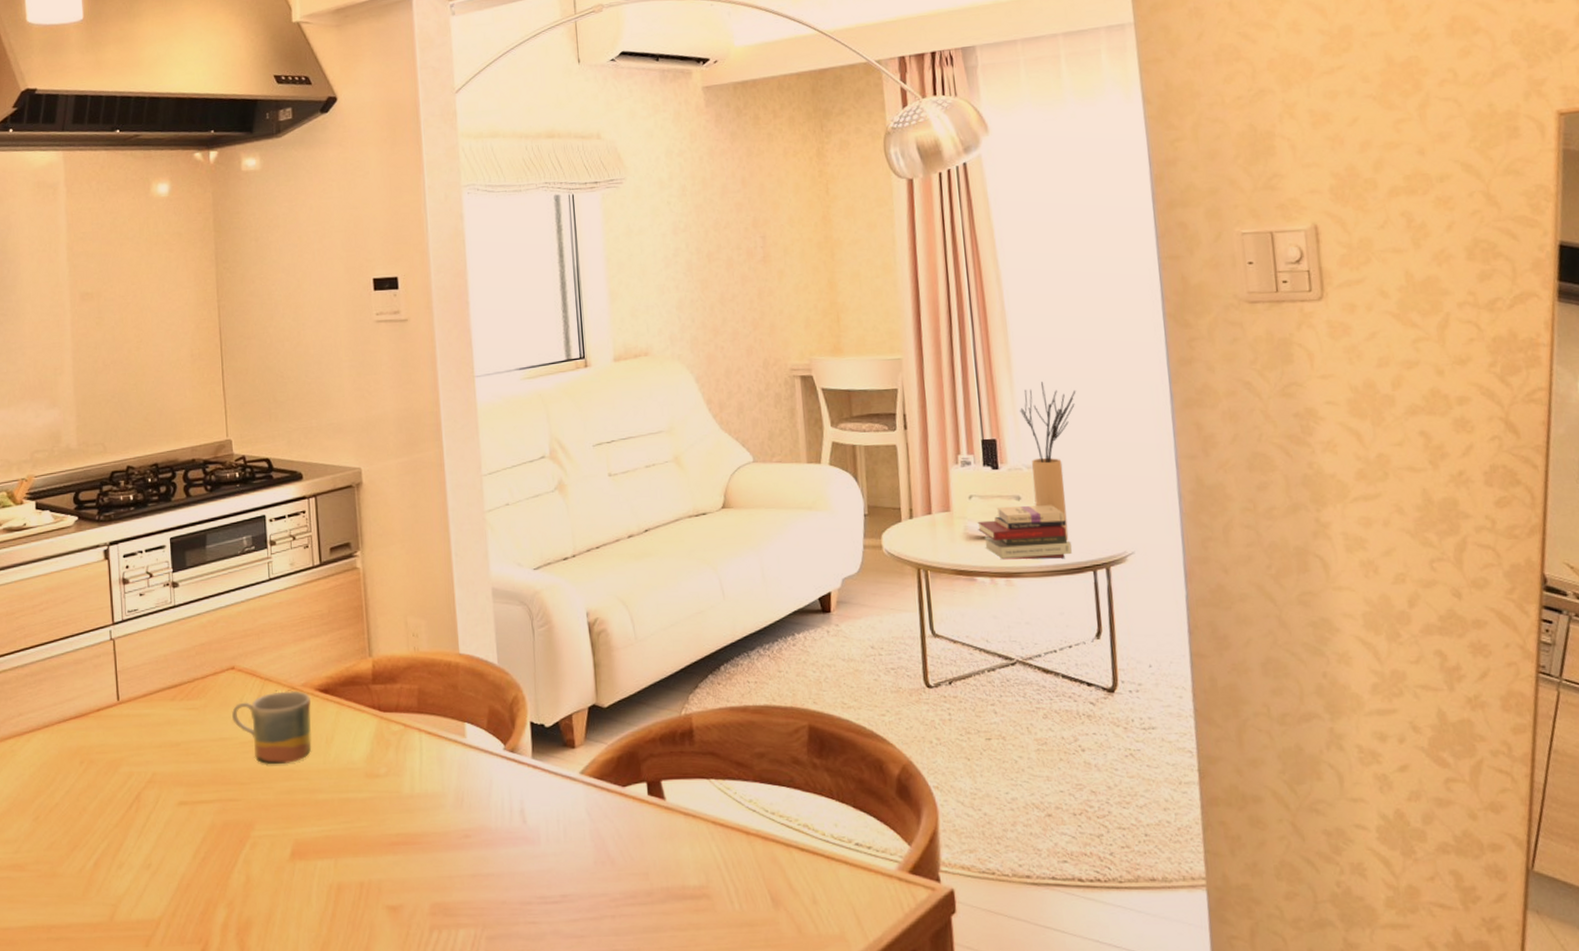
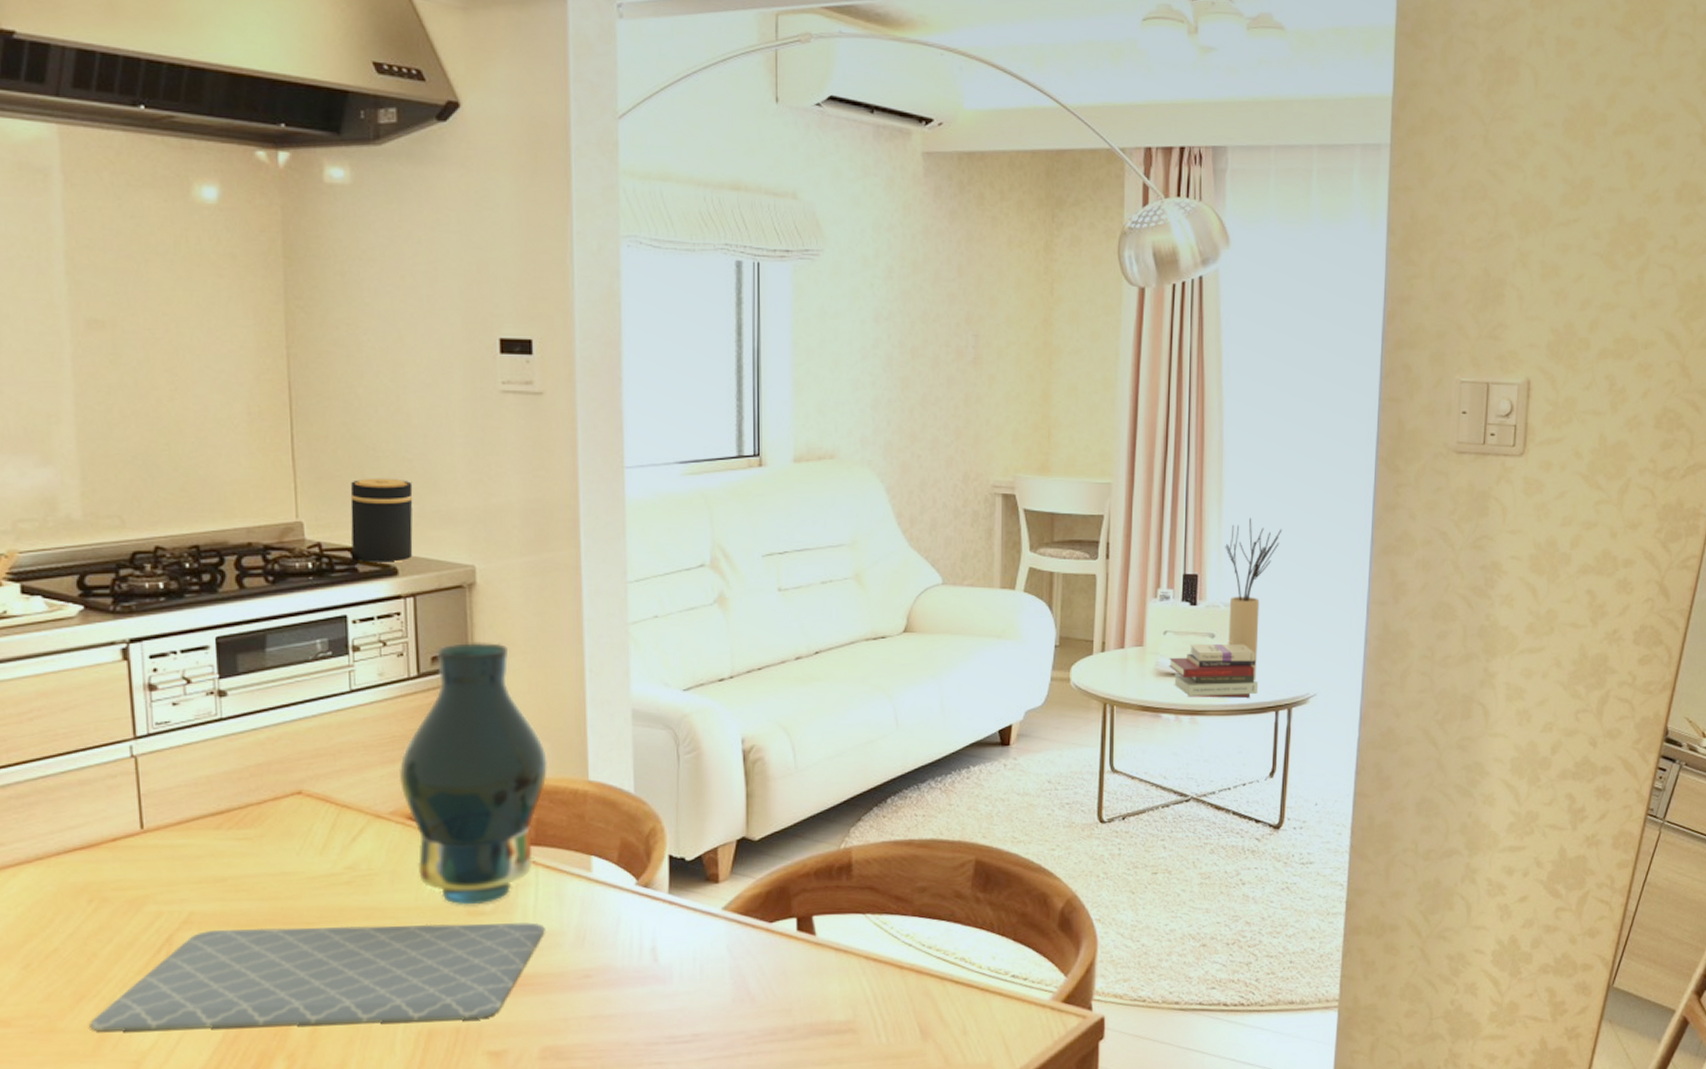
placemat: none [81,784,430,877] -> present [90,922,545,1031]
mug: present [232,691,312,765] -> none [297,819,402,903]
cylinder: none [265,399,313,470] -> present [350,478,413,562]
vase: none [307,533,425,768] -> present [398,641,547,905]

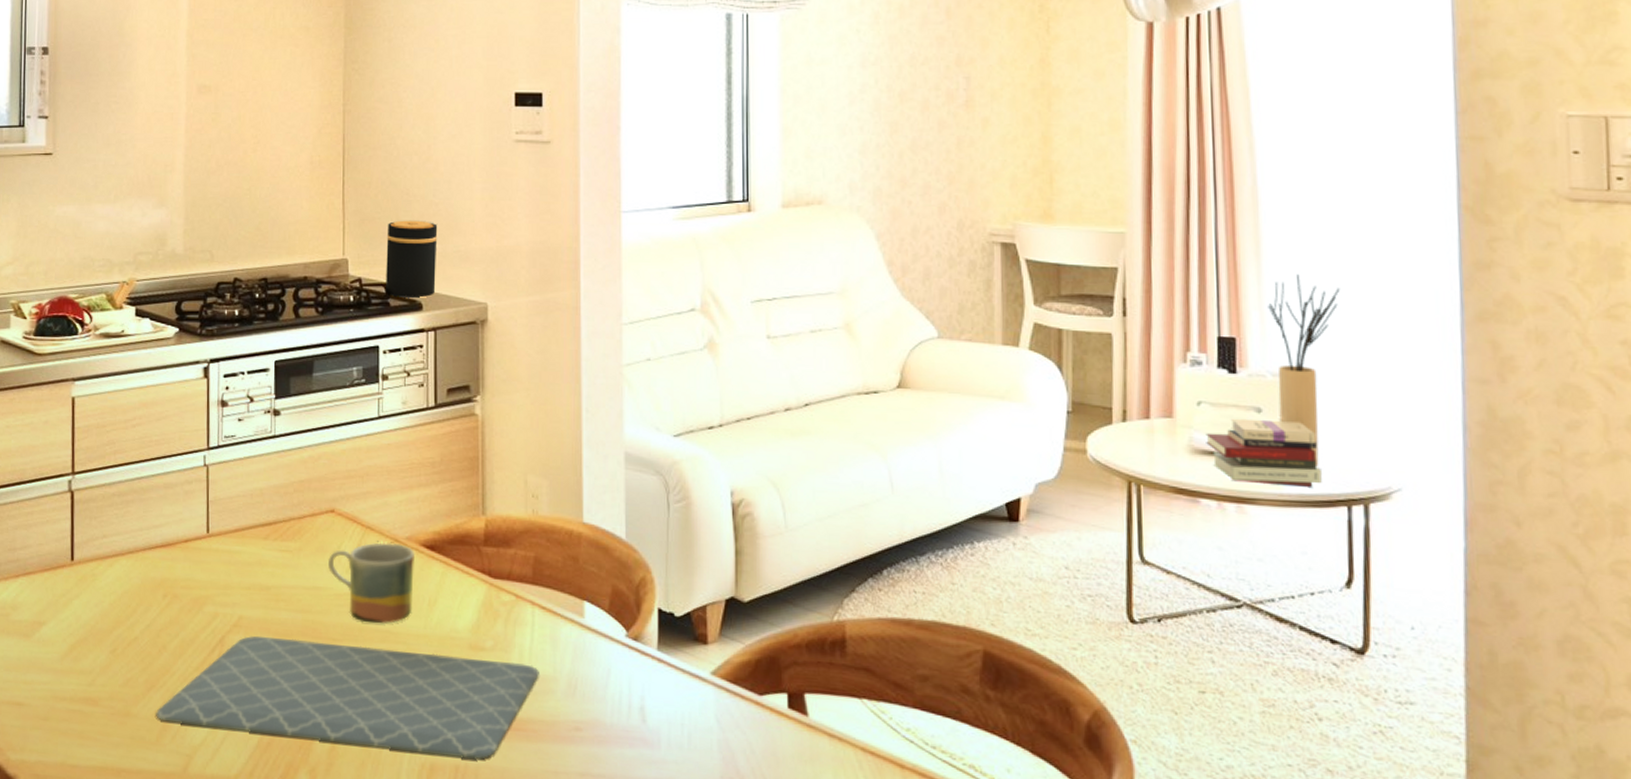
mug: none [297,819,402,903] -> present [328,542,416,624]
vase: present [398,641,547,905] -> none [415,376,545,640]

